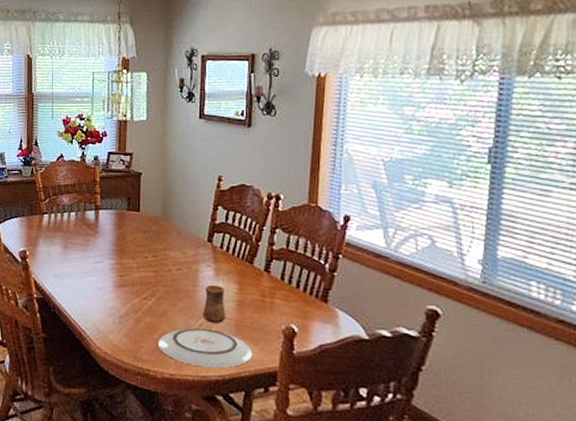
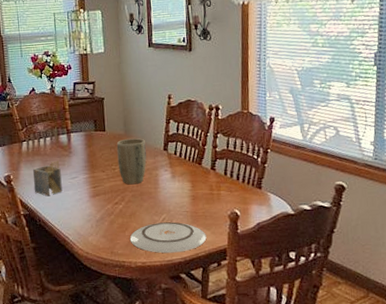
napkin holder: none [51,240,84,281] -> present [32,160,63,197]
plant pot: none [151,223,186,279] -> present [116,138,147,185]
cup: present [202,284,226,323] -> none [164,185,183,216]

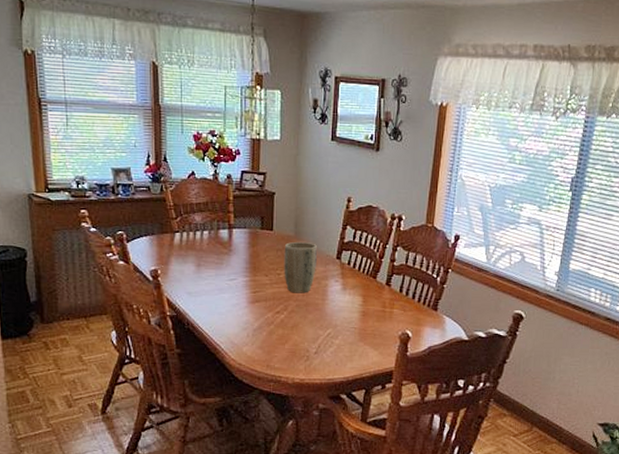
napkin holder: present [32,160,63,197] -> none [184,258,218,298]
plate: present [129,222,207,254] -> none [289,338,373,371]

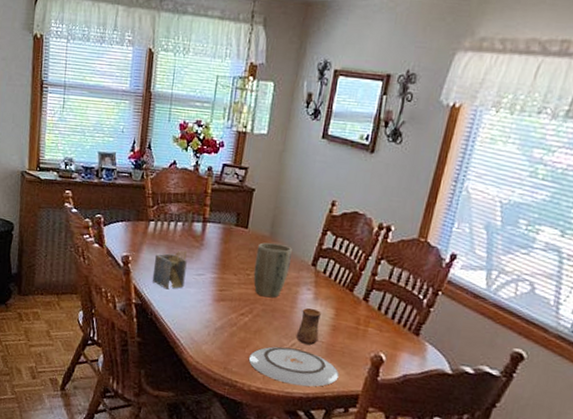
napkin holder: none [184,258,218,298] -> present [152,250,187,290]
plate: none [289,338,373,371] -> present [248,346,339,387]
cup: none [330,298,351,332] -> present [296,307,321,345]

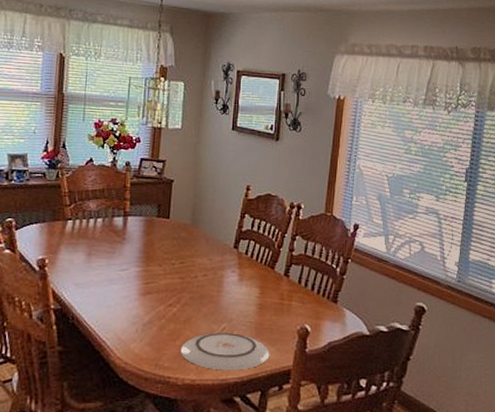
napkin holder: present [152,250,187,290] -> none [72,247,109,289]
plant pot: present [253,242,292,298] -> none [178,230,214,285]
cup: present [296,307,321,345] -> none [225,289,247,326]

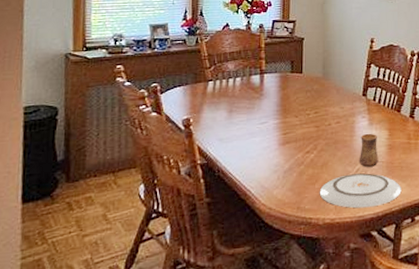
cup: none [225,289,247,326] -> present [359,133,379,167]

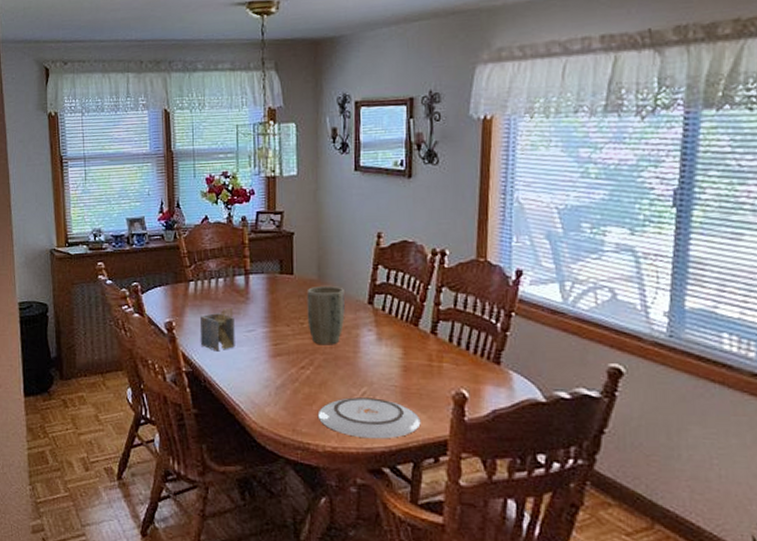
napkin holder: none [216,103,249,144] -> present [199,307,235,352]
plant pot: none [313,81,344,132] -> present [307,285,345,345]
cup: present [359,133,379,167] -> none [365,350,390,391]

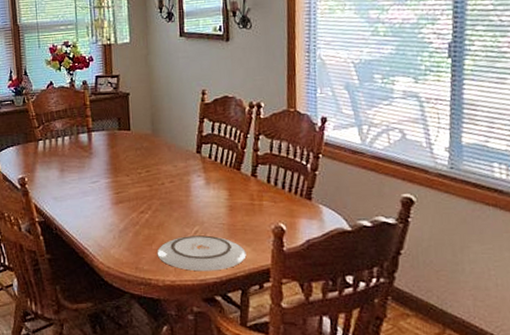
napkin holder: present [199,307,235,352] -> none [49,162,82,202]
plant pot: present [307,285,345,345] -> none [143,138,177,192]

